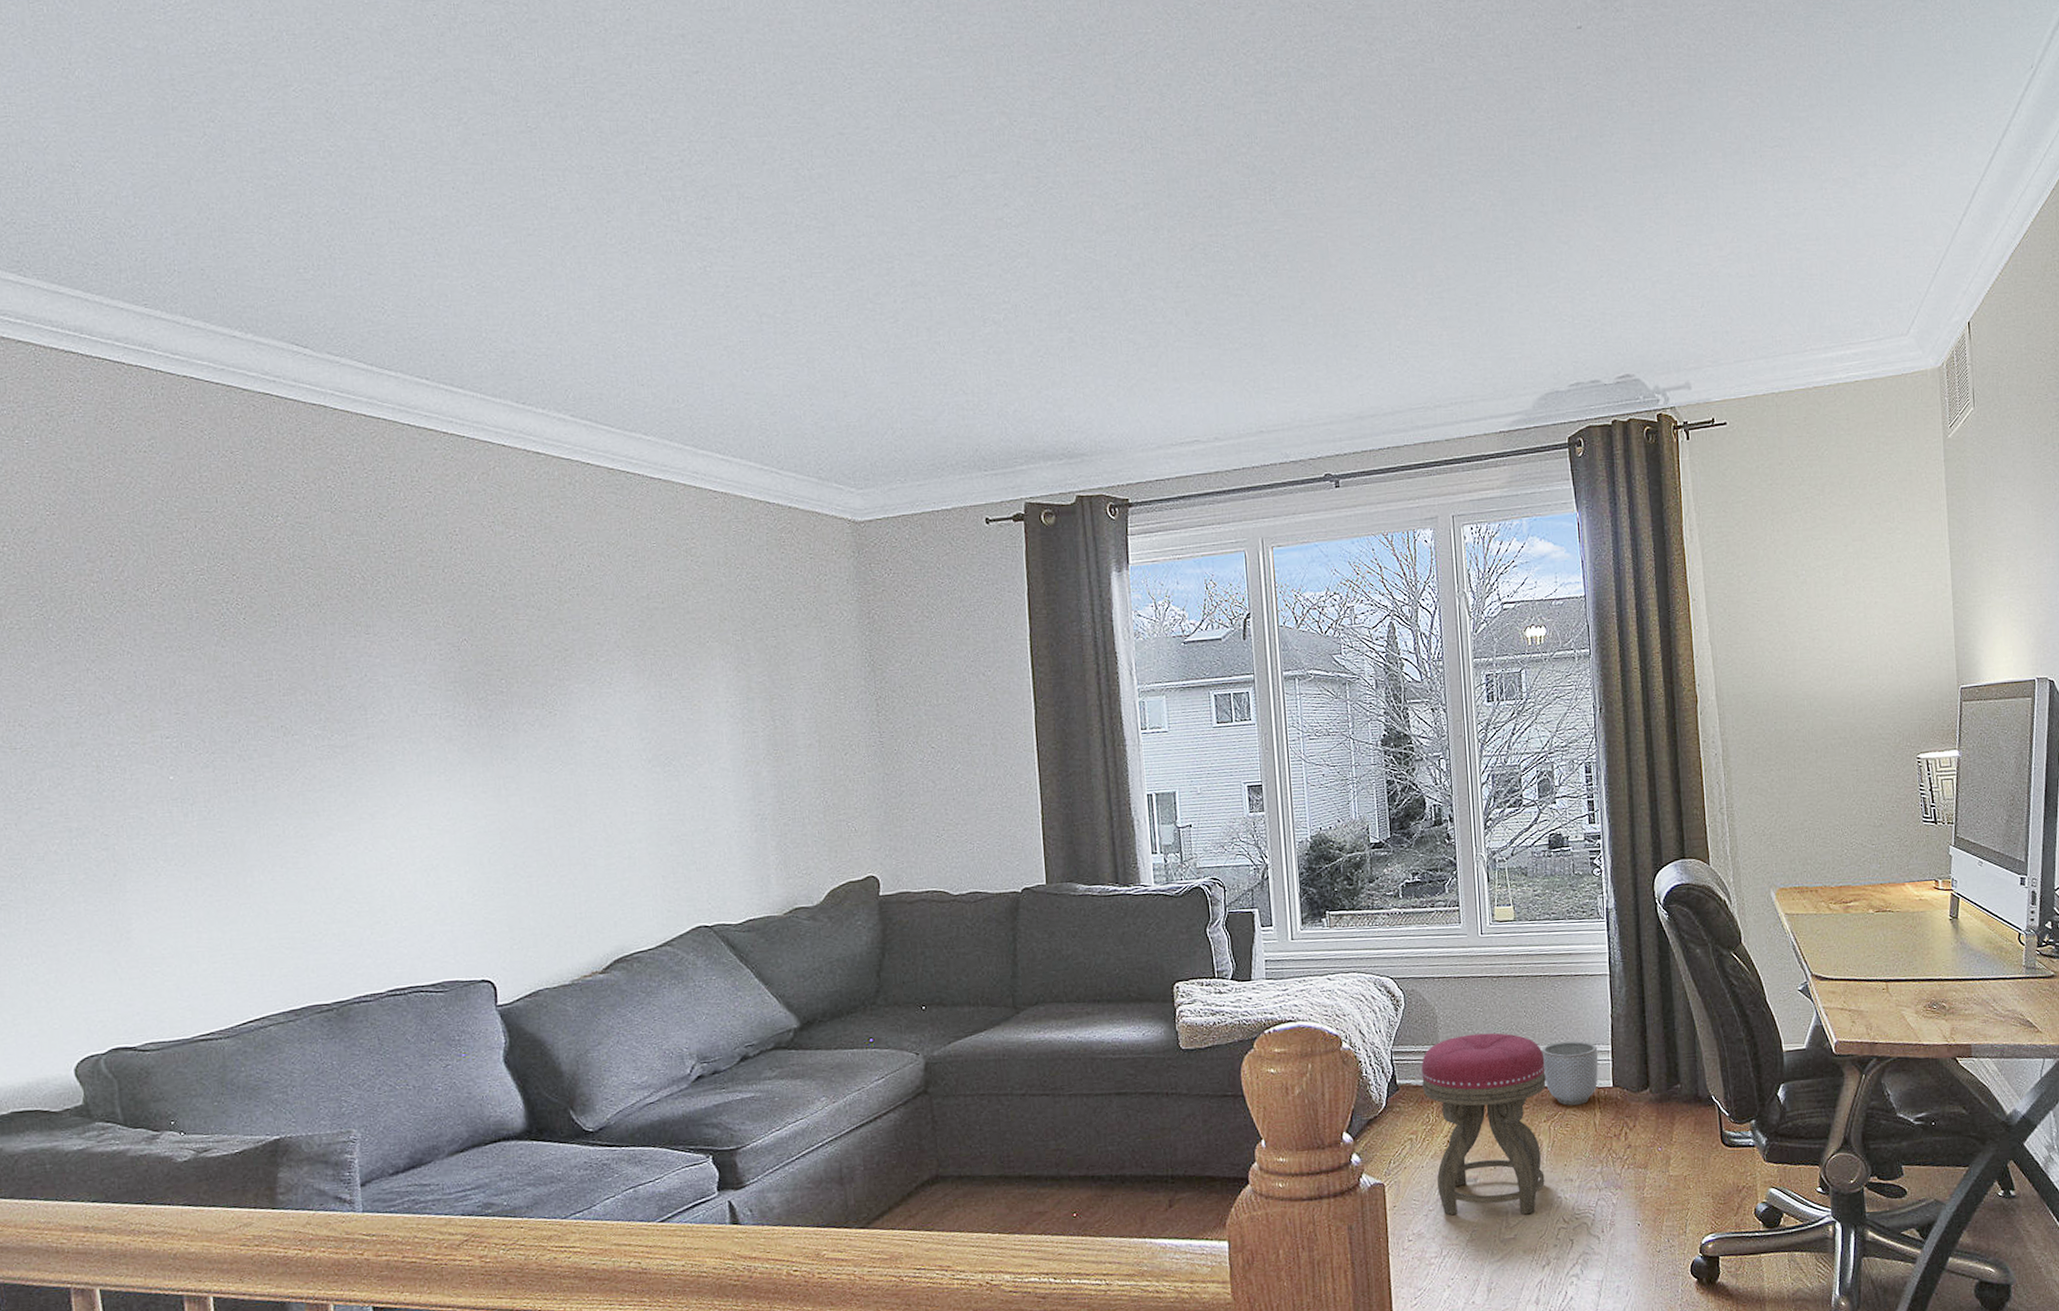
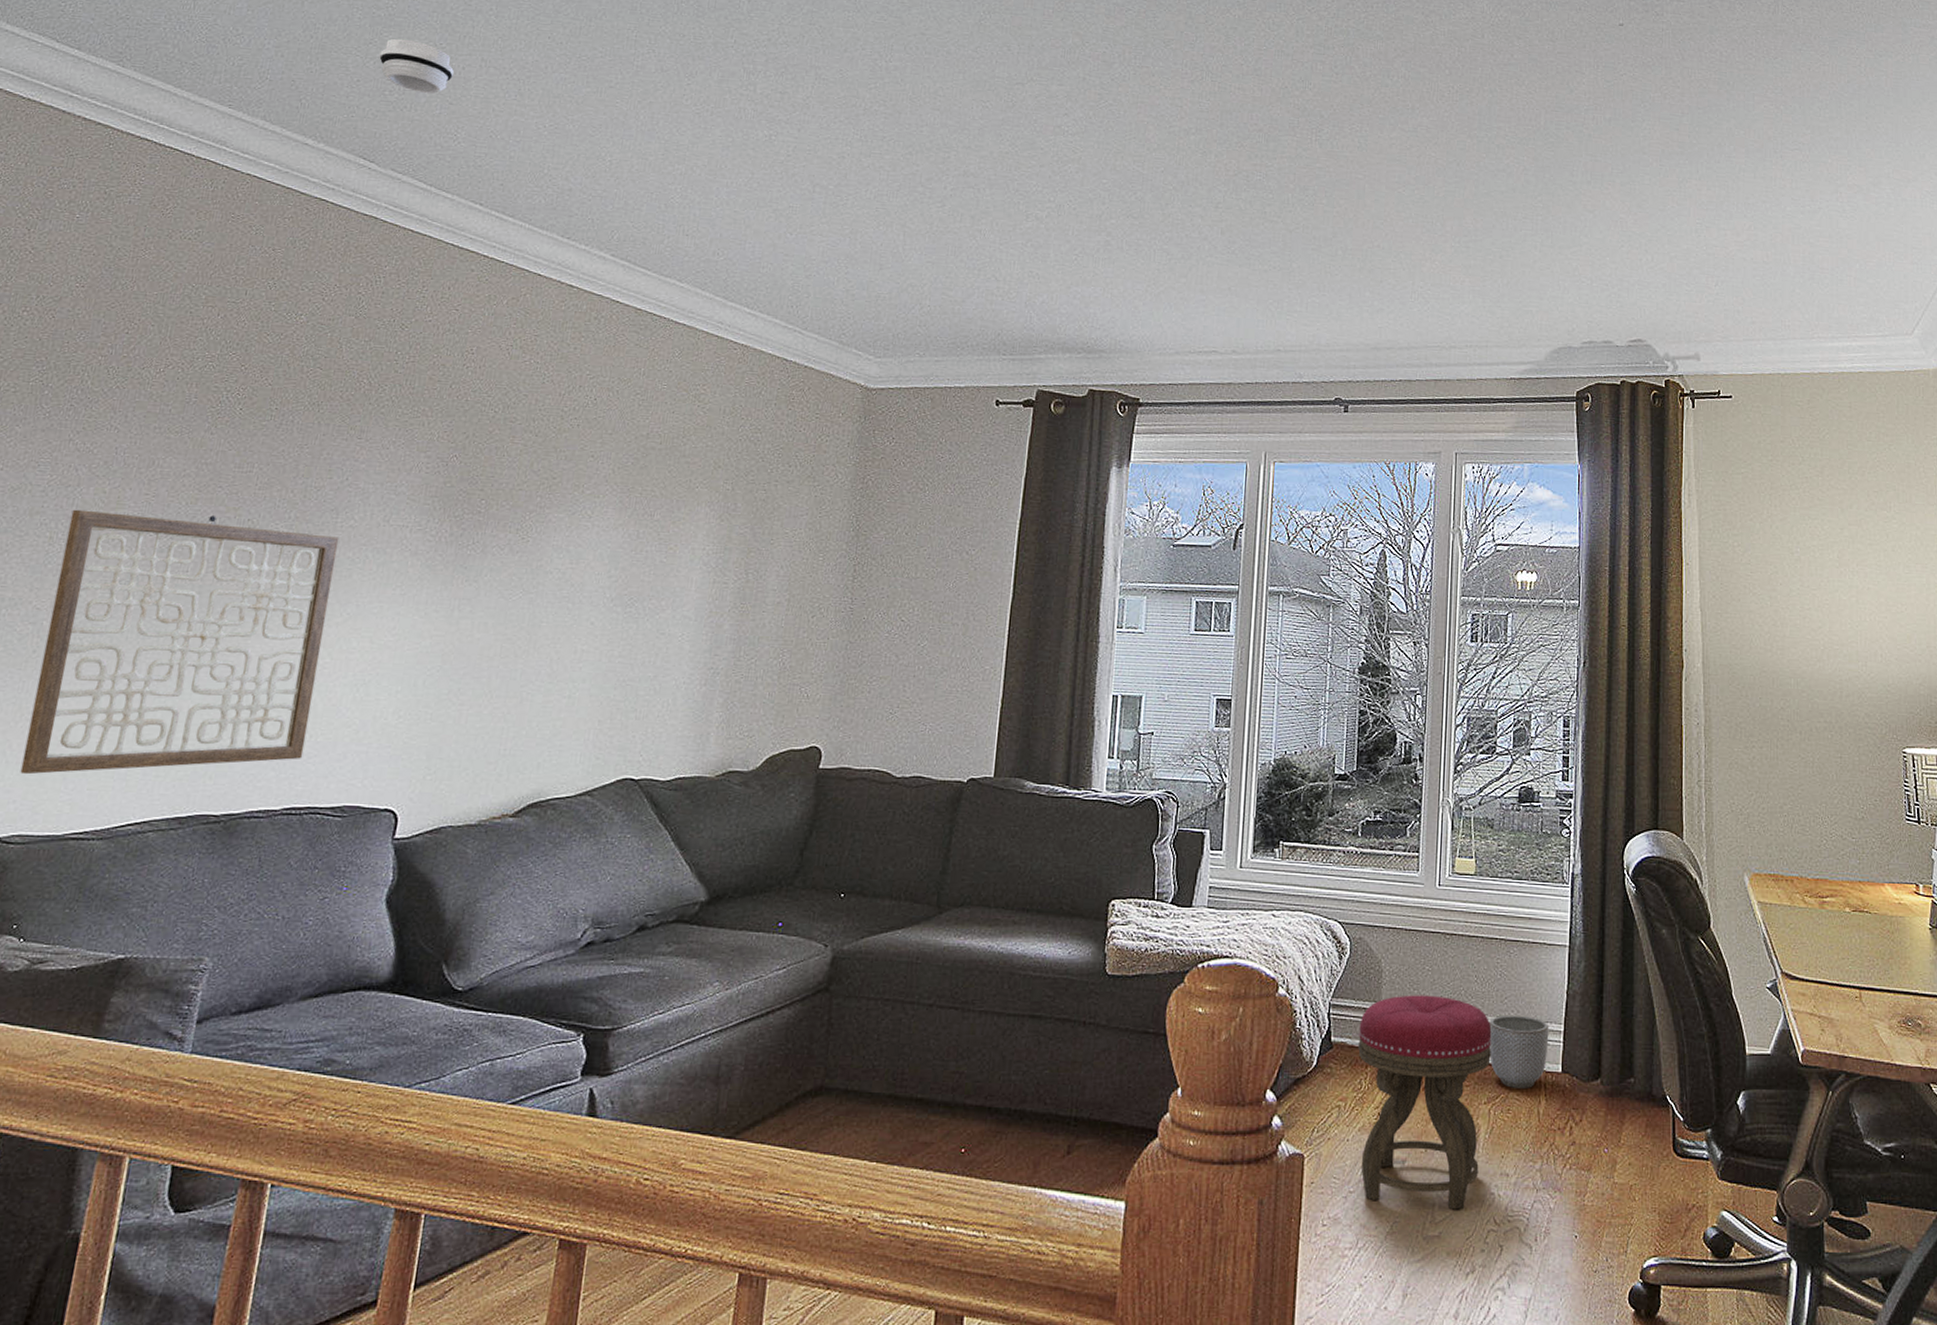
wall art: none [110,726,393,989] -> present [20,509,339,775]
smoke detector: none [283,209,364,266] -> present [379,38,454,93]

